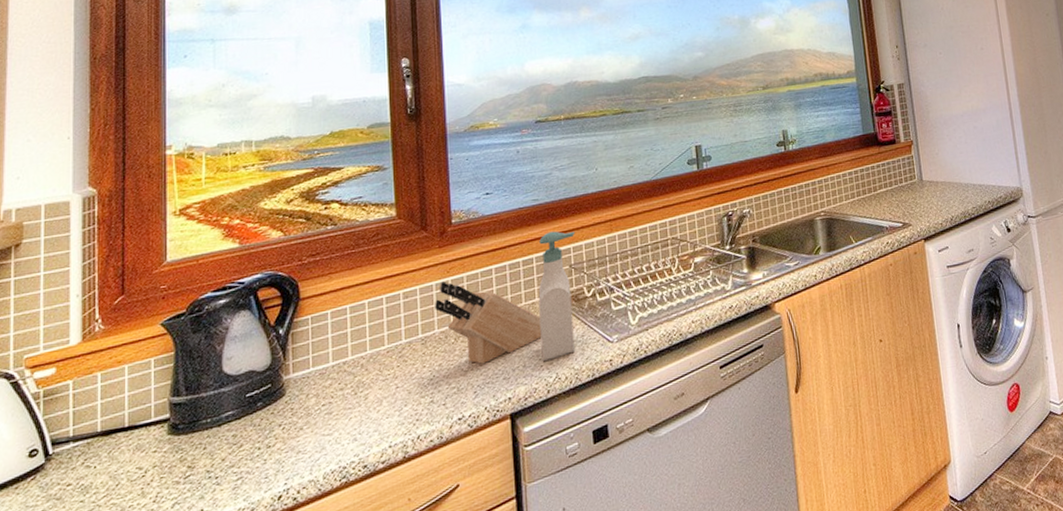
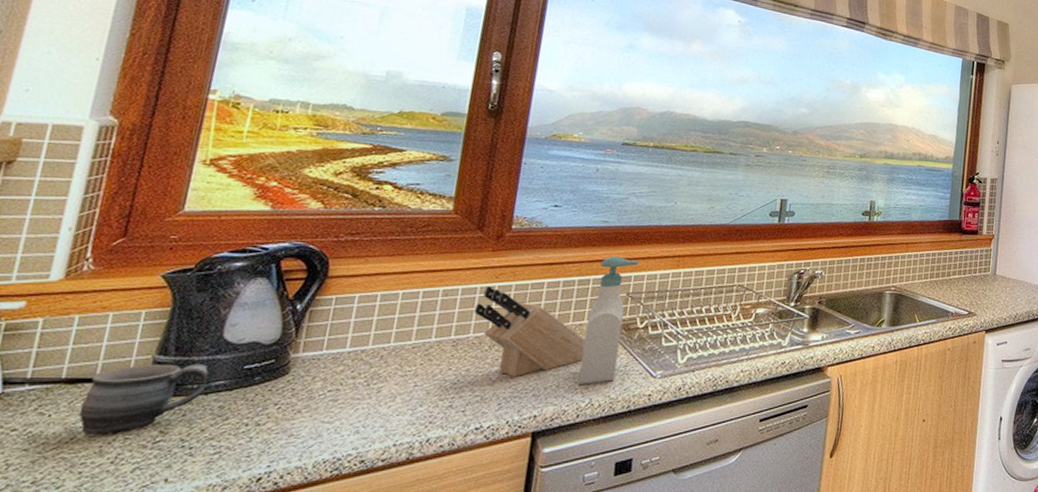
mug: none [118,399,217,480] -> present [78,363,208,436]

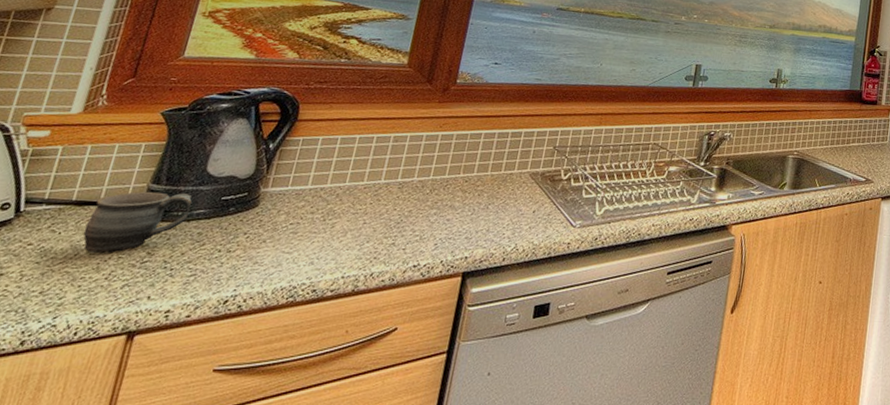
knife block: present [474,286,586,376] -> none [419,135,515,219]
soap bottle: present [577,256,640,386] -> none [505,111,567,231]

